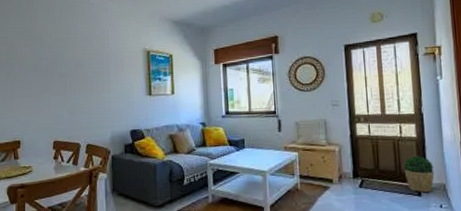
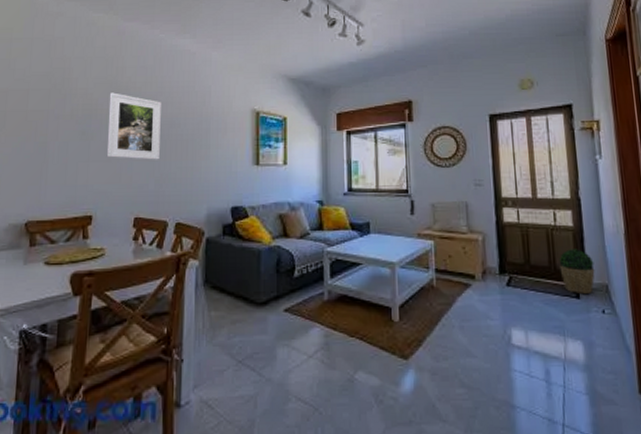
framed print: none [26,40,70,95] -> present [106,92,161,160]

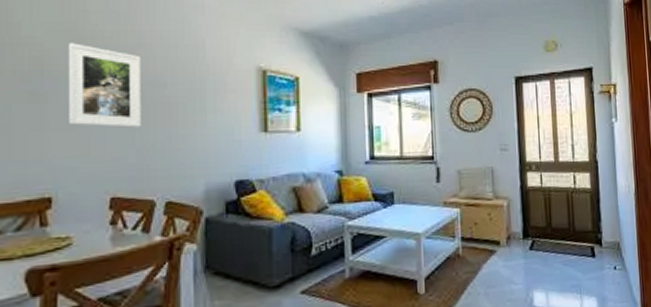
potted plant: present [559,249,595,294] -> none [577,210,609,253]

